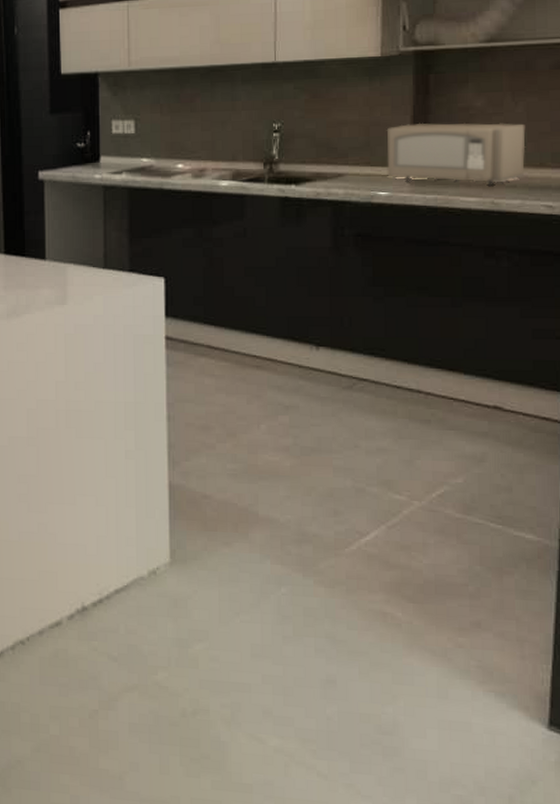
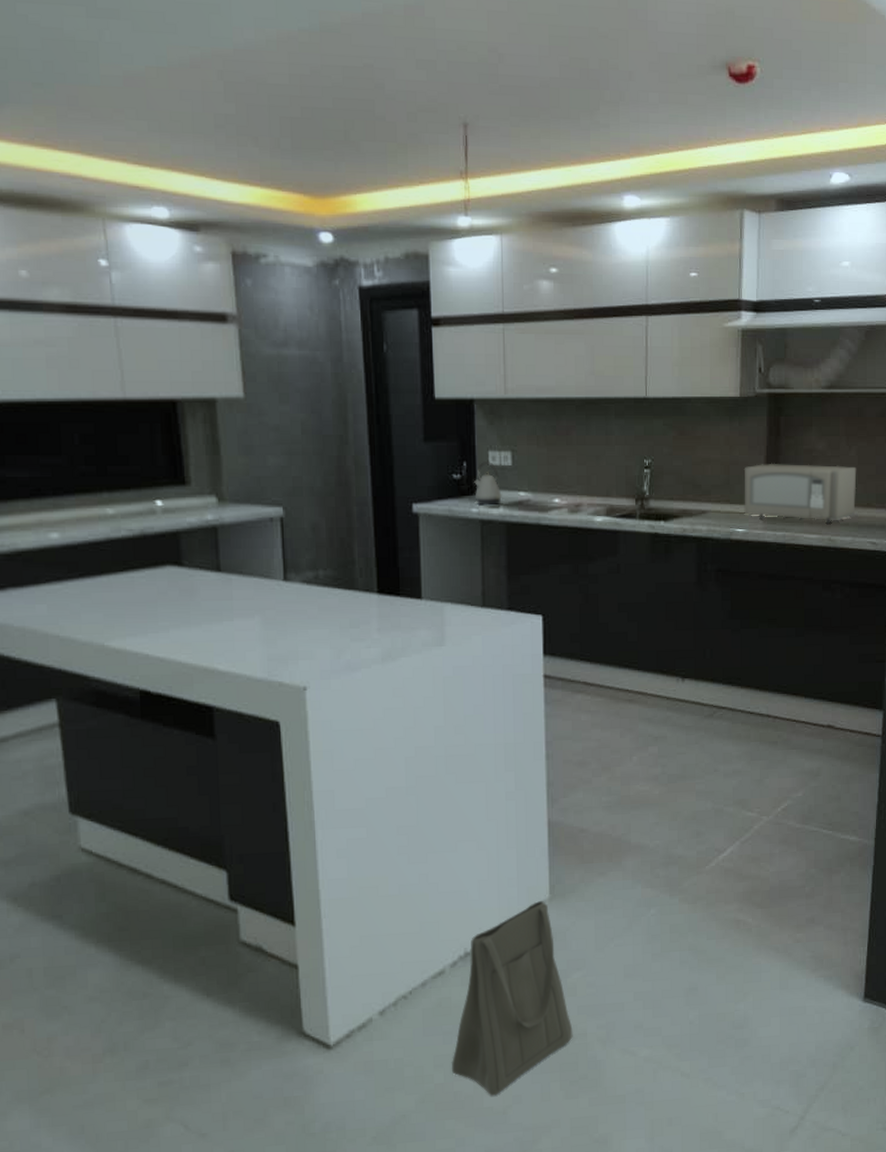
shopping bag: none [66,564,194,759] -> present [451,901,573,1096]
kettle: none [97,129,126,172] -> present [474,460,503,506]

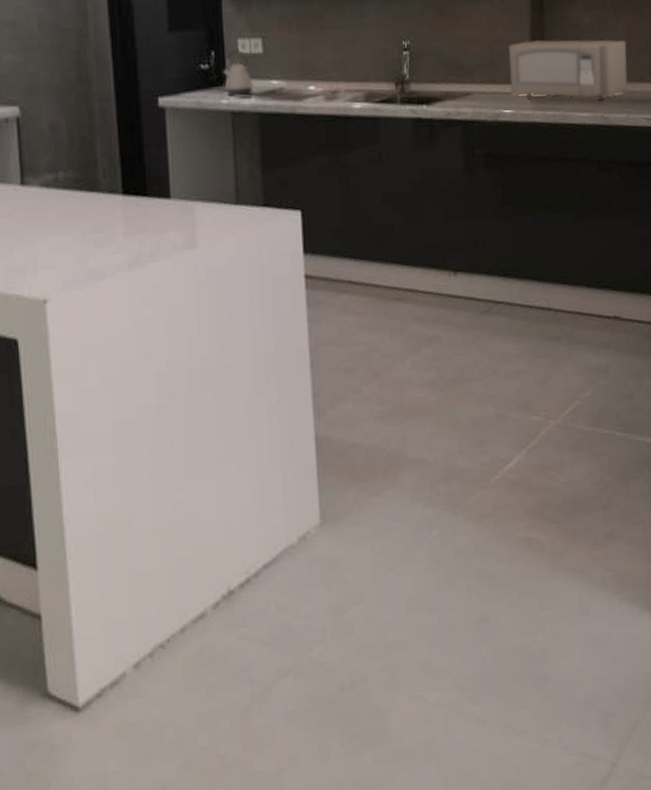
shopping bag: present [451,901,573,1096] -> none [216,527,353,758]

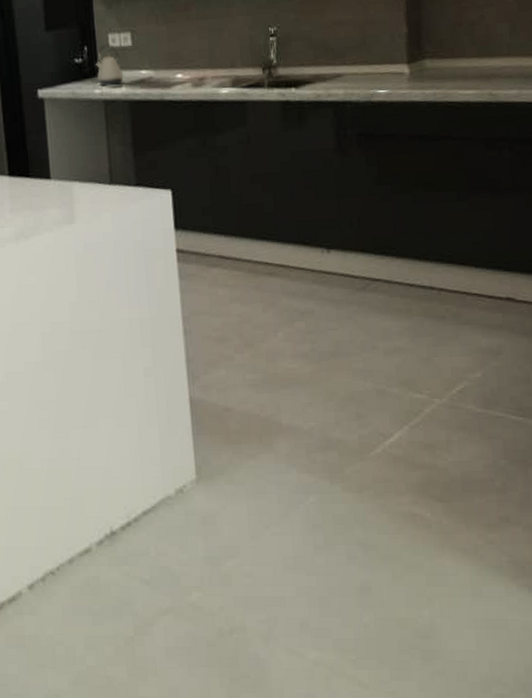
microwave: present [508,39,628,101] -> none [381,13,519,77]

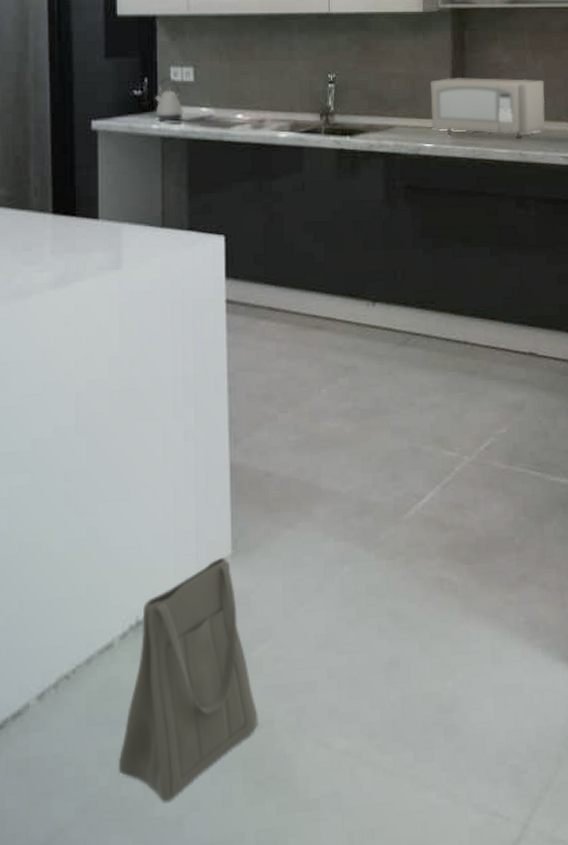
shopping bag: none [102,482,231,685] -> present [118,558,258,802]
microwave: none [381,13,519,77] -> present [429,77,546,138]

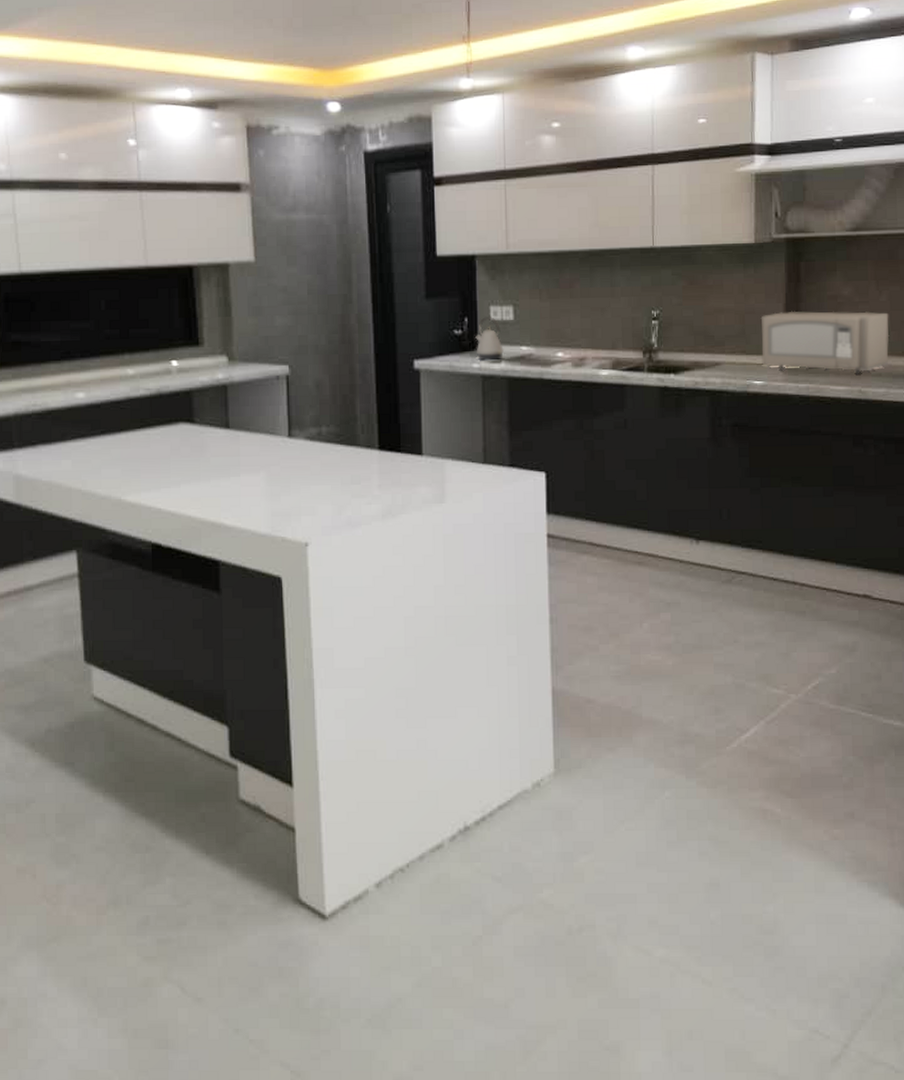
shopping bag: present [118,558,258,802] -> none [449,775,580,986]

